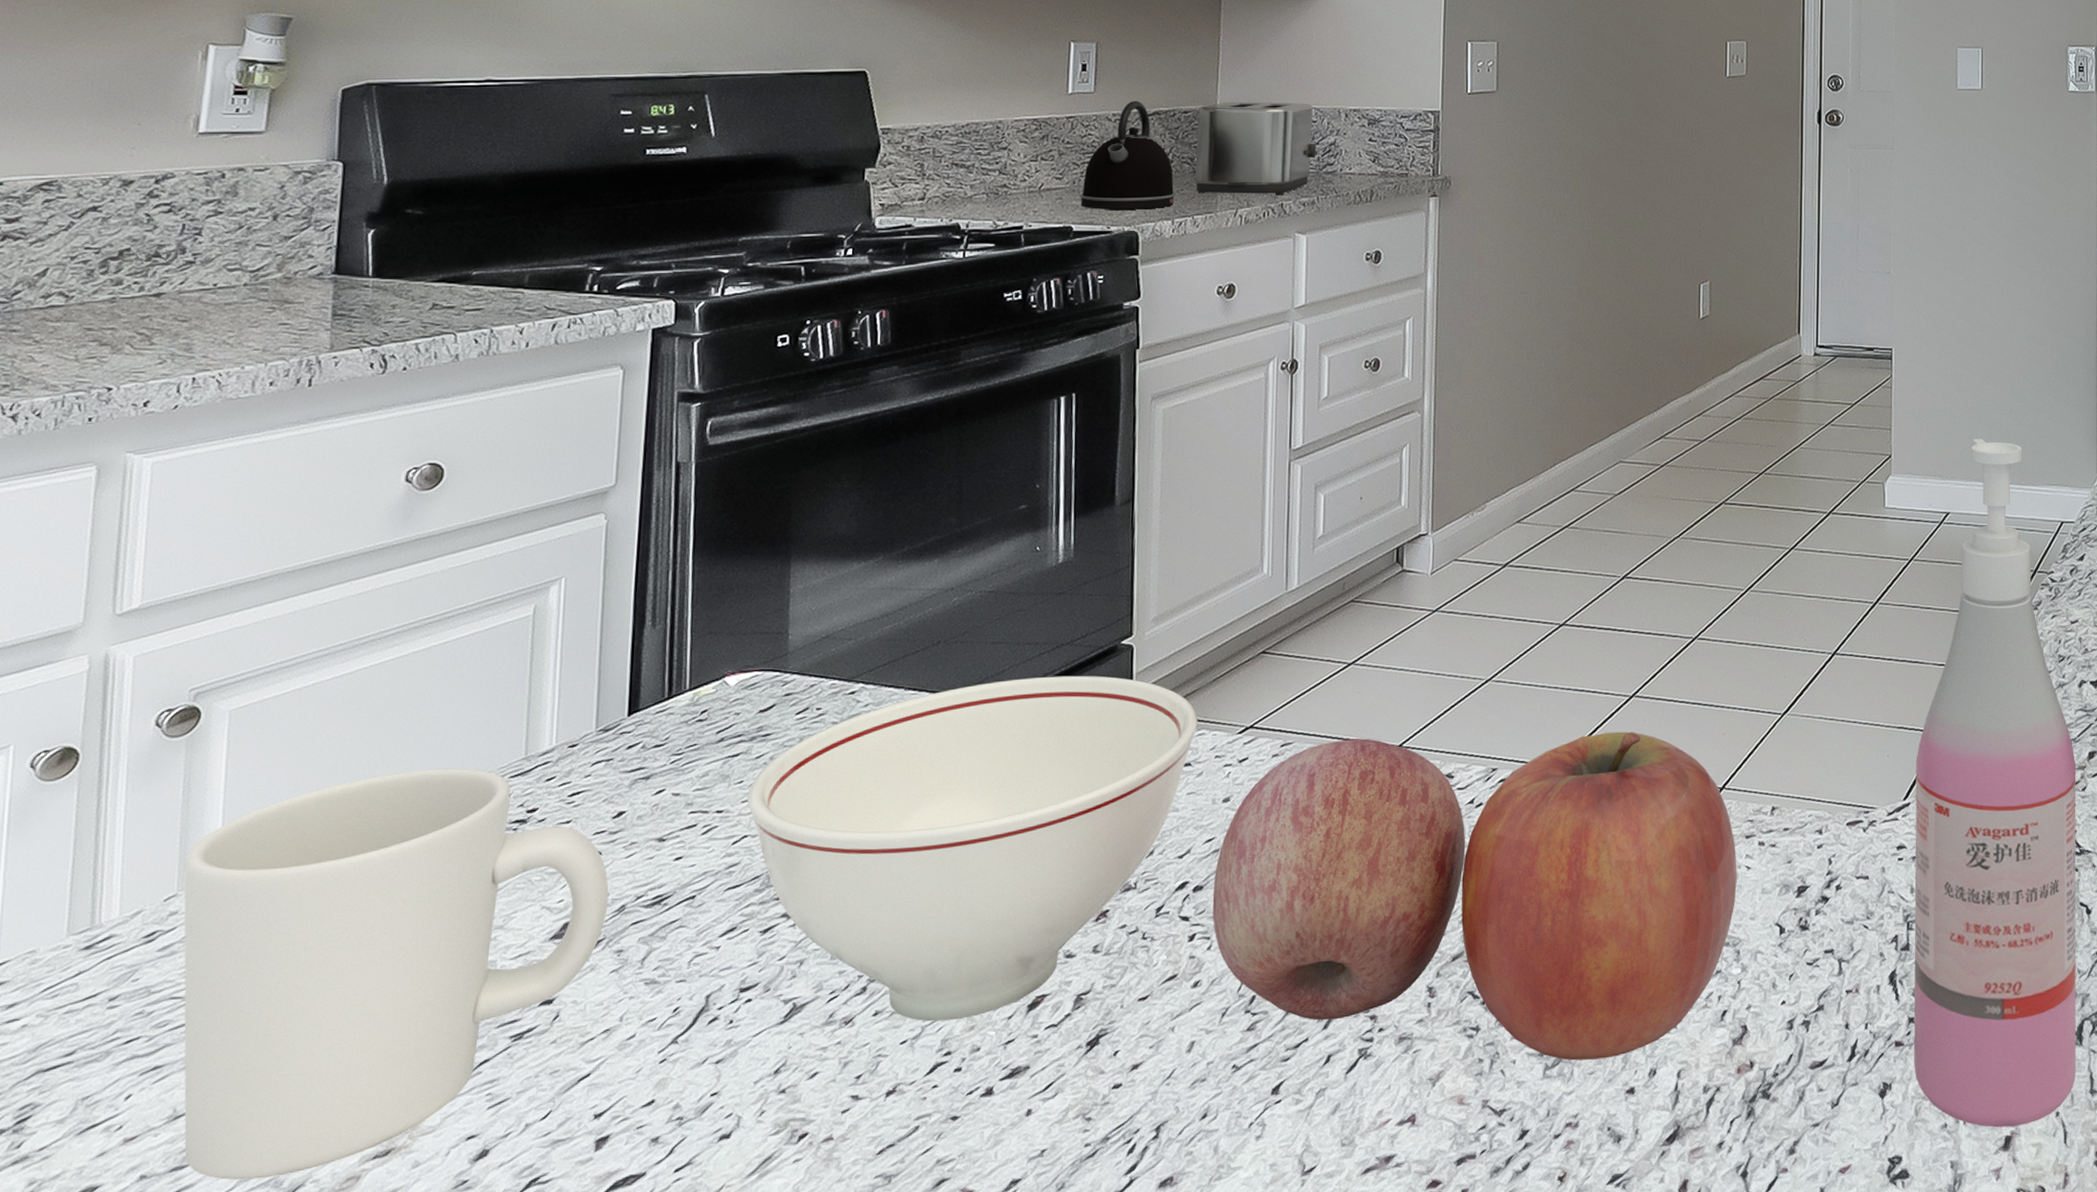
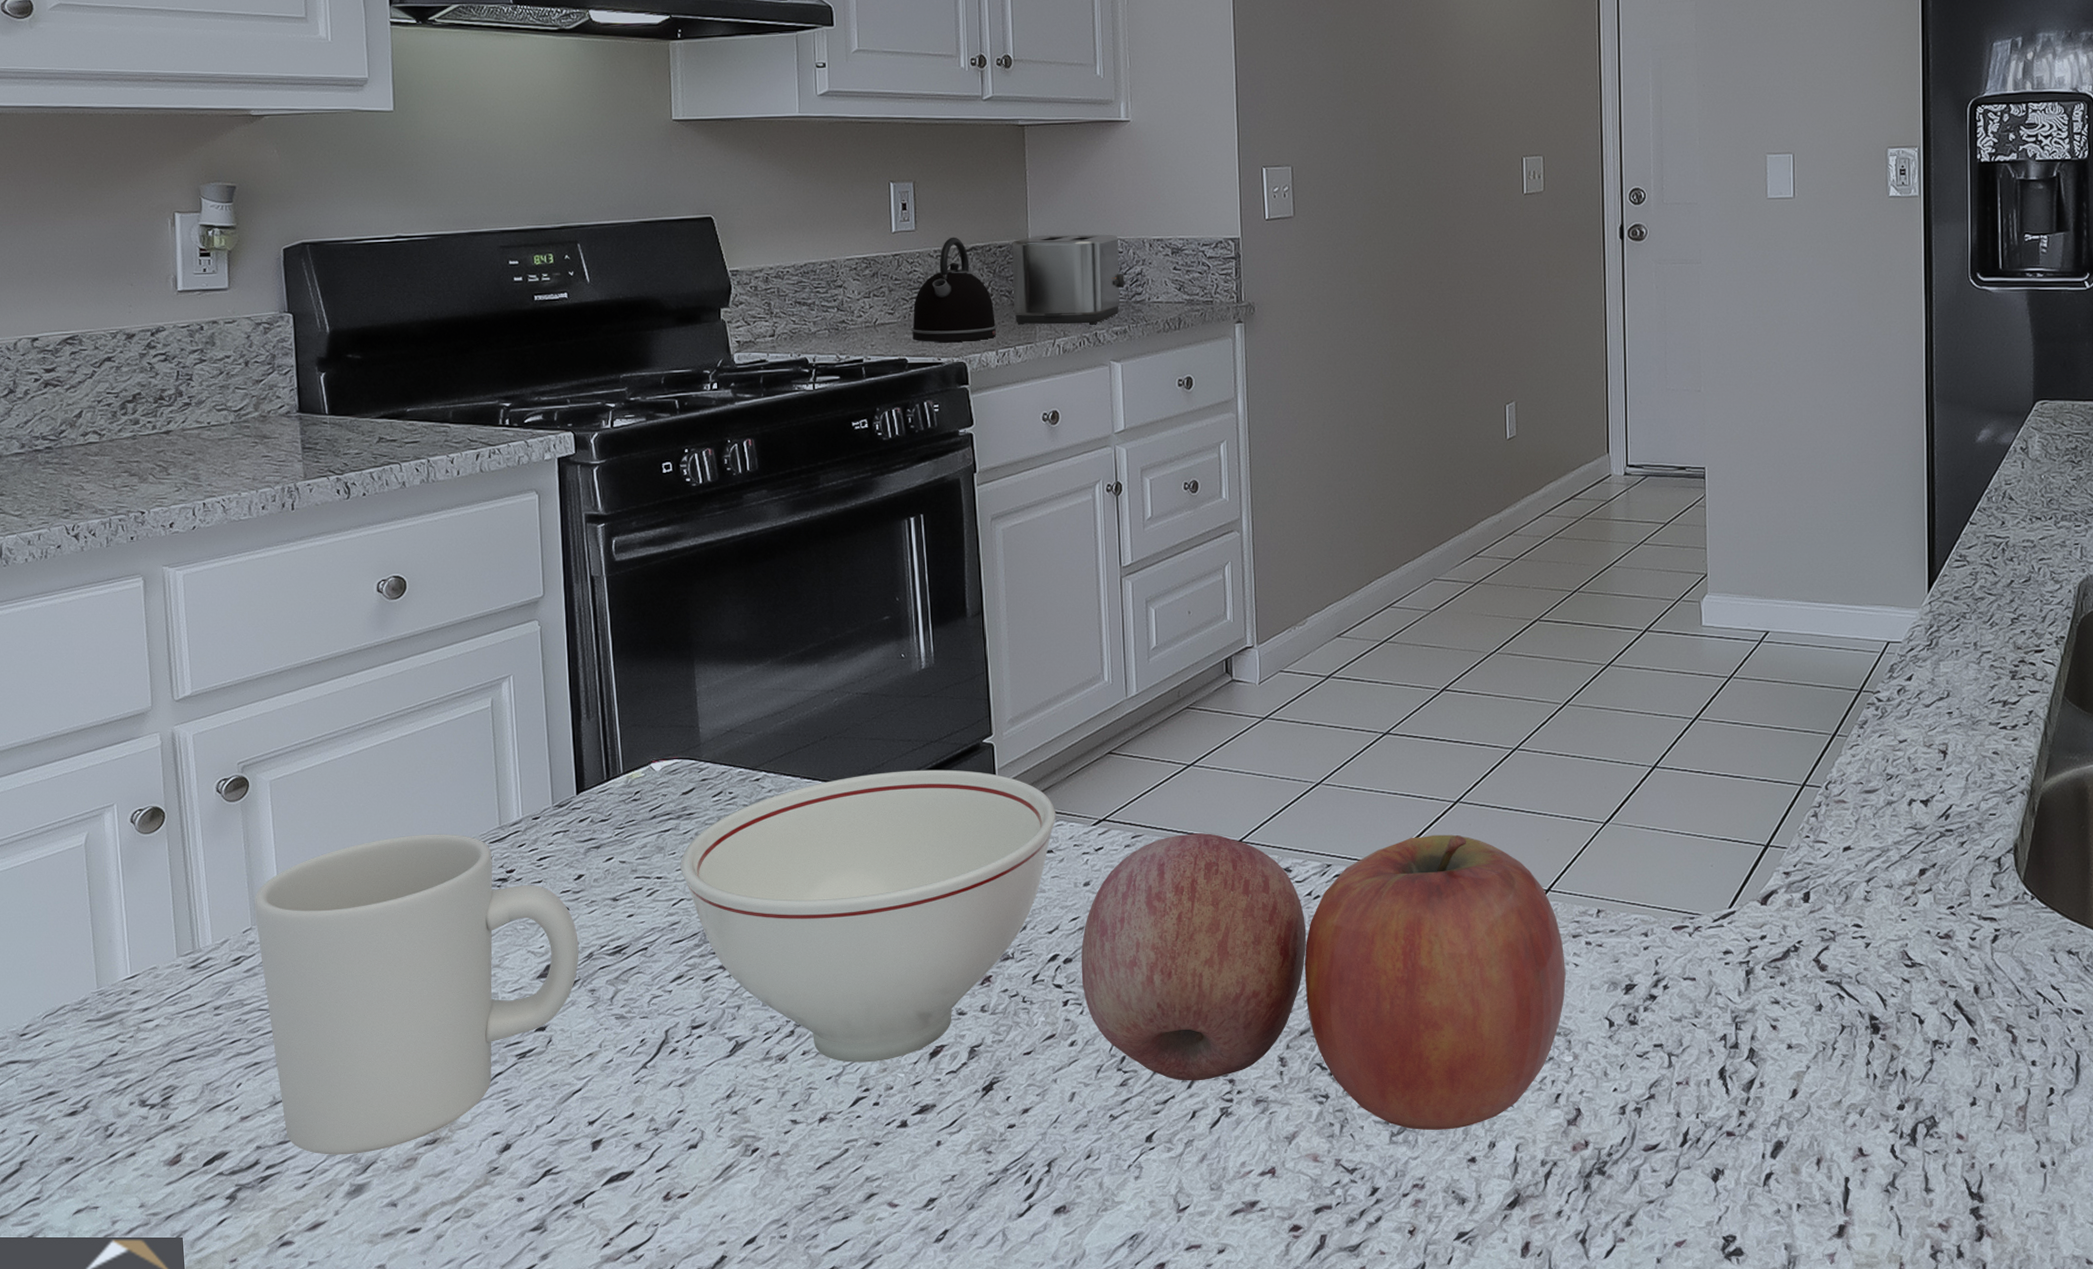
soap dispenser: present [1914,438,2076,1128] -> none [1740,557,1910,1217]

